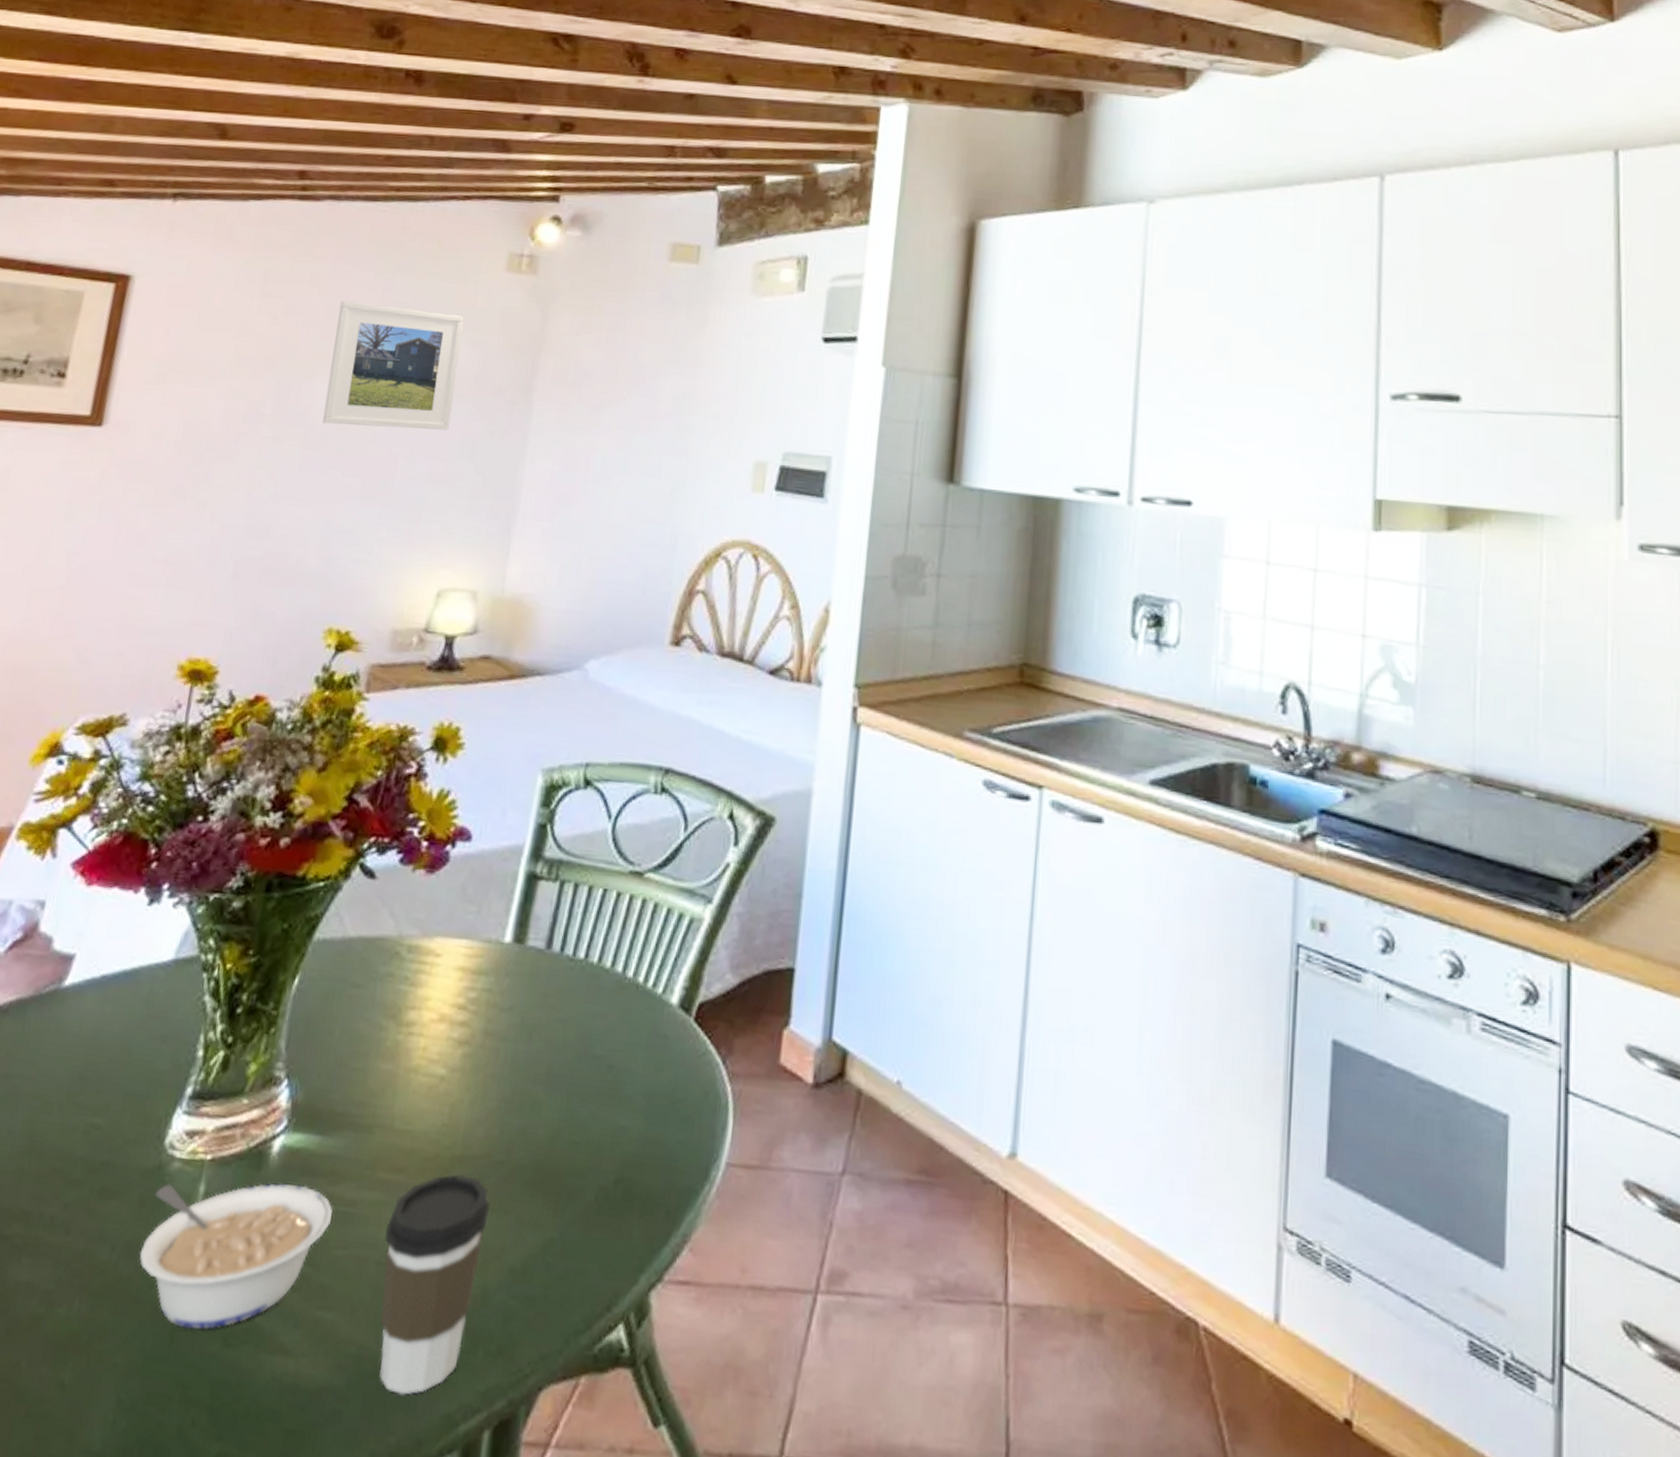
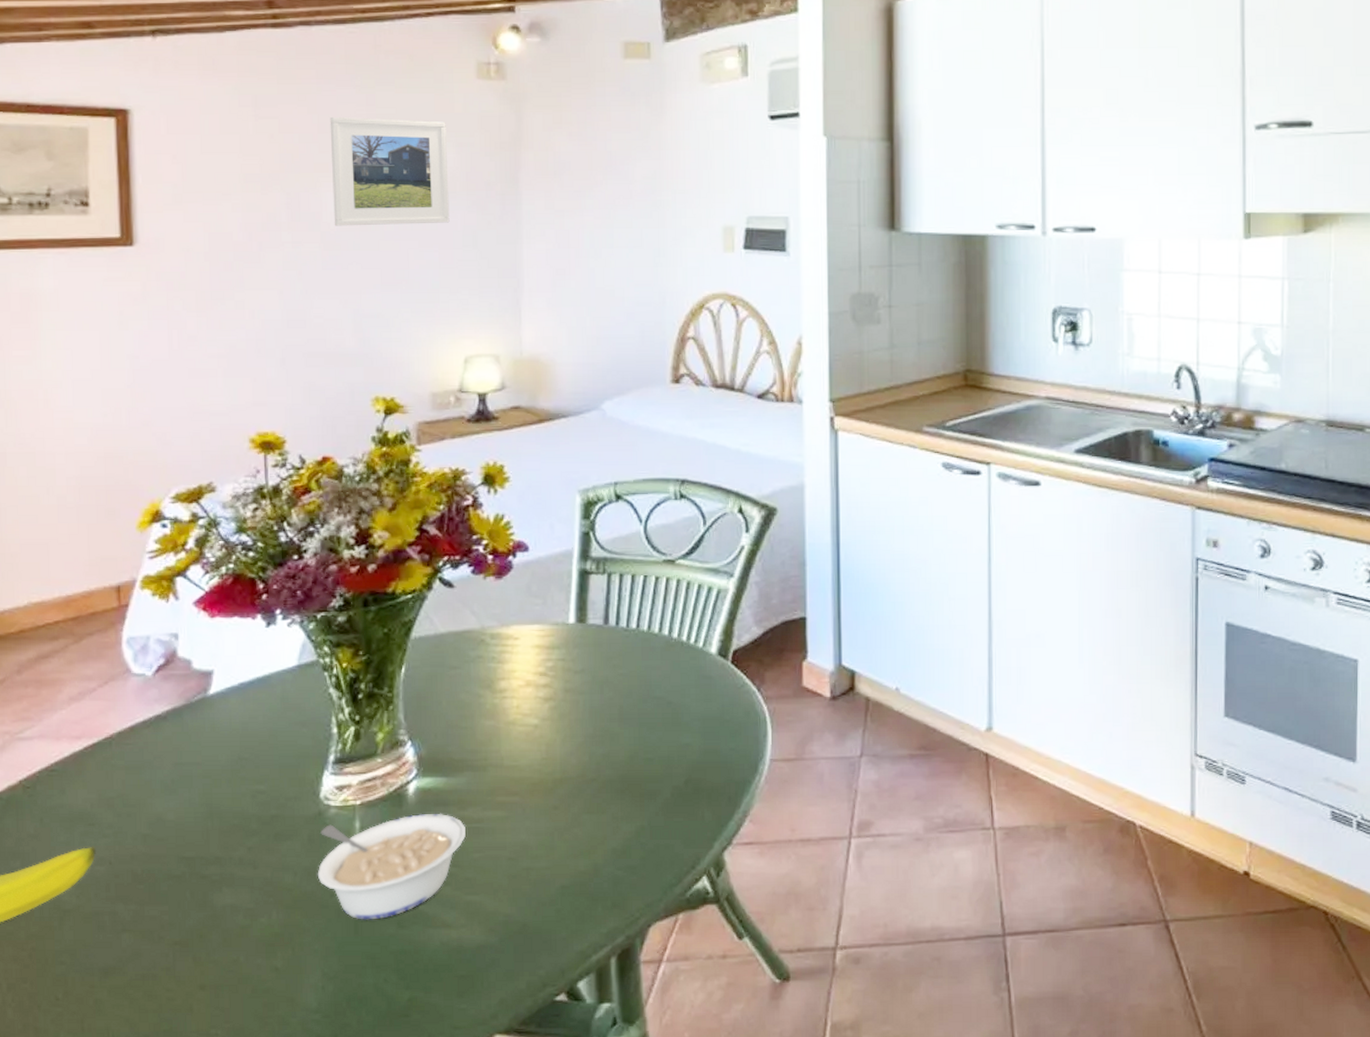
coffee cup: present [379,1173,490,1395] -> none [511,790,591,943]

